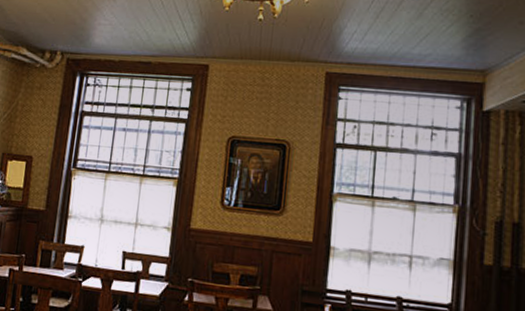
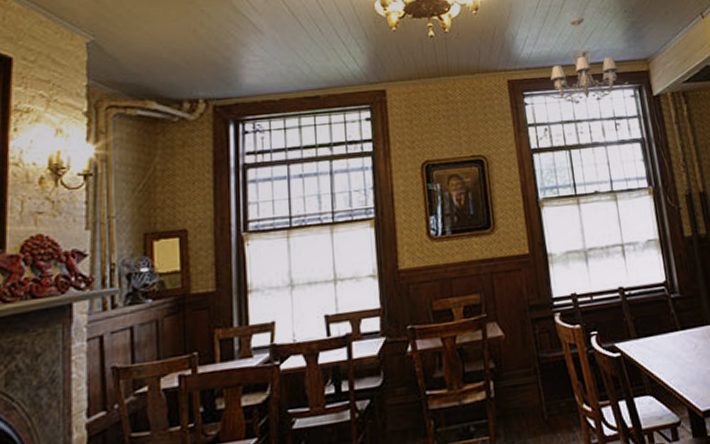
chandelier: none [362,17,456,107] -> present [545,17,628,104]

